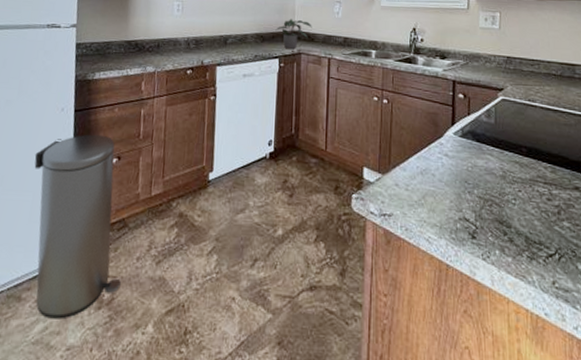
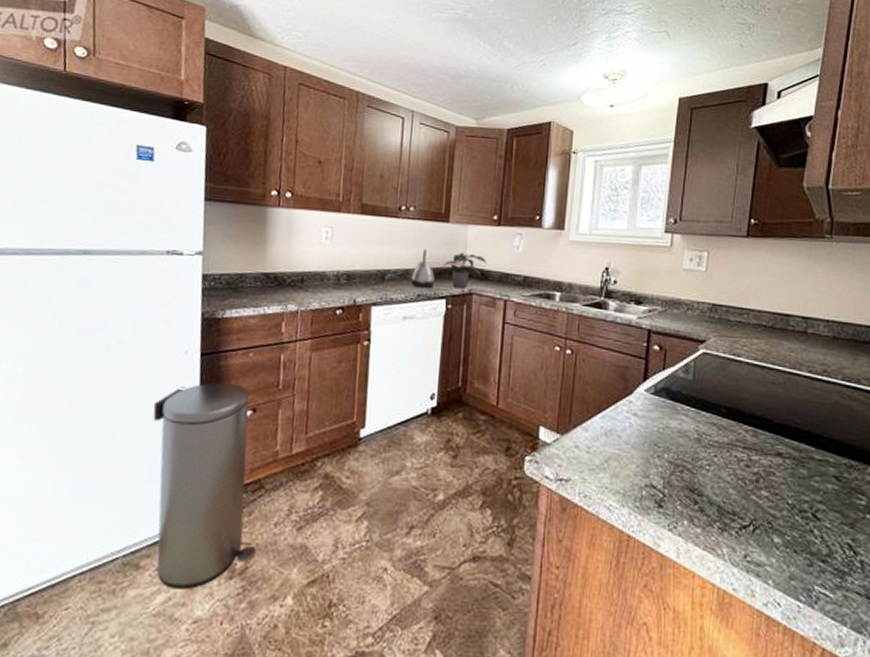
kettle: none [249,17,270,50] -> present [410,249,436,289]

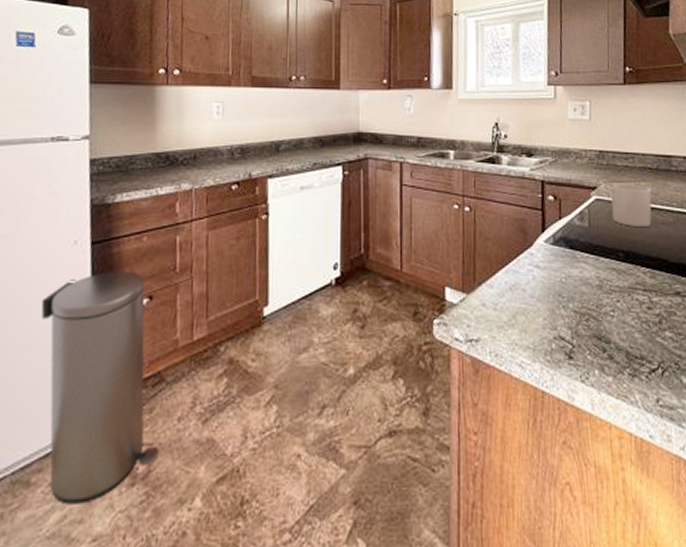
kettle: present [410,249,436,289] -> none [305,117,331,157]
potted plant: present [443,252,487,289] -> none [337,118,380,154]
mug: none [718,339,763,386] -> present [611,184,652,228]

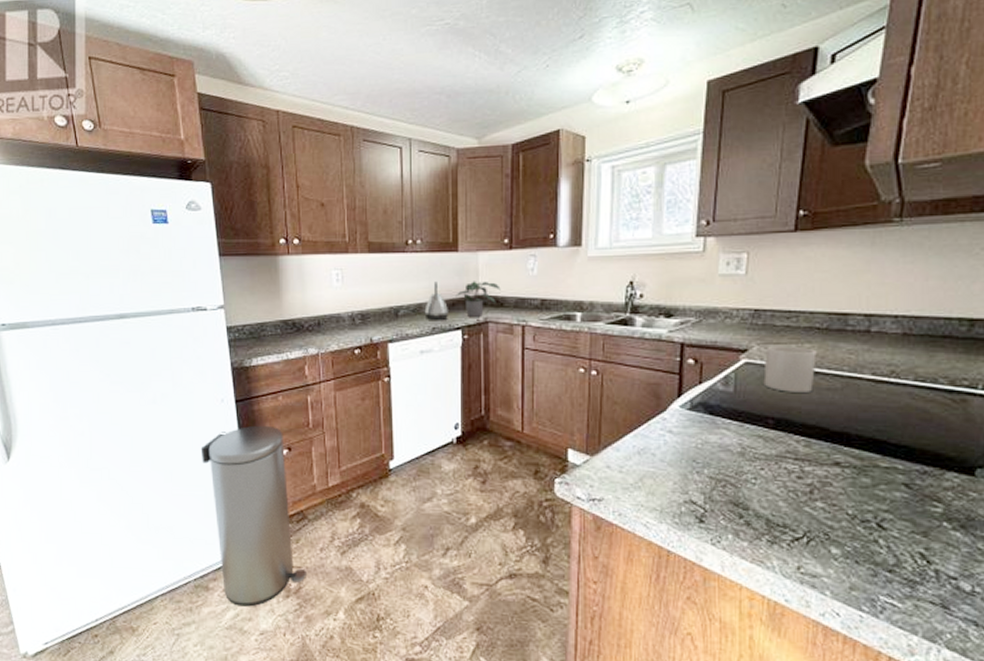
kettle: none [305,117,331,157] -> present [424,281,449,321]
potted plant: none [337,118,380,154] -> present [455,281,501,318]

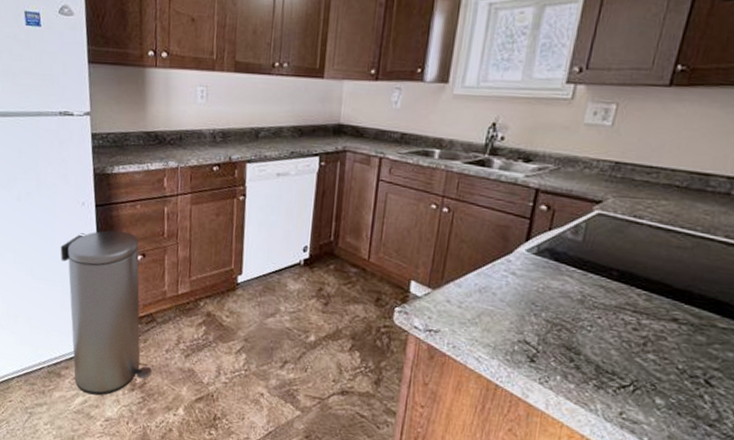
kettle: present [424,281,449,321] -> none [284,106,309,146]
potted plant: present [455,281,501,318] -> none [316,109,363,146]
mug: present [763,346,817,394] -> none [613,199,672,250]

